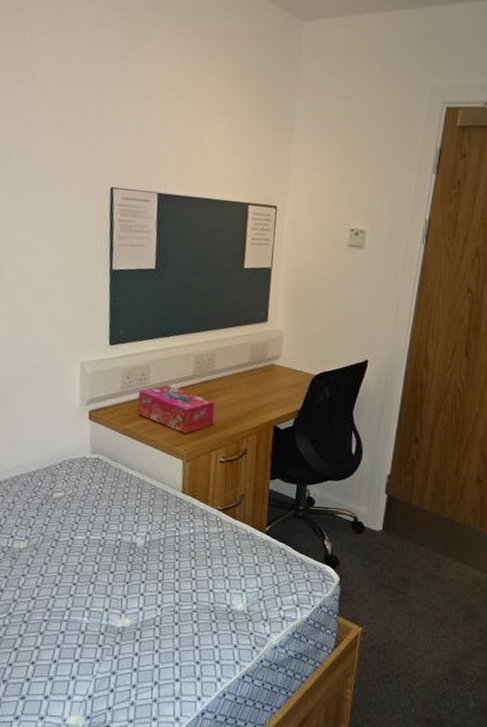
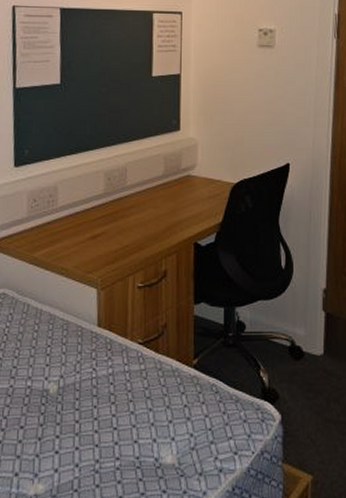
tissue box: present [138,385,215,434] -> none [46,206,129,259]

